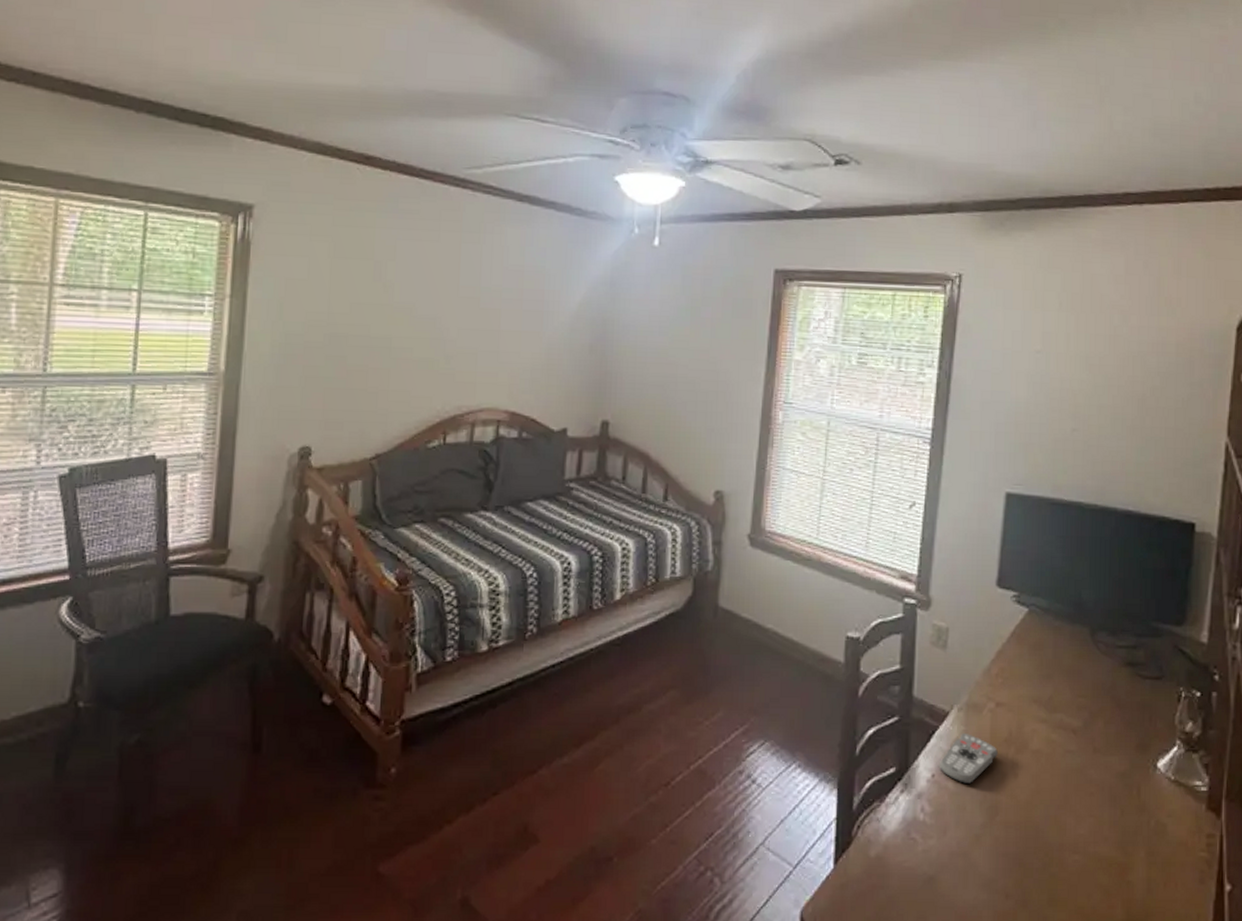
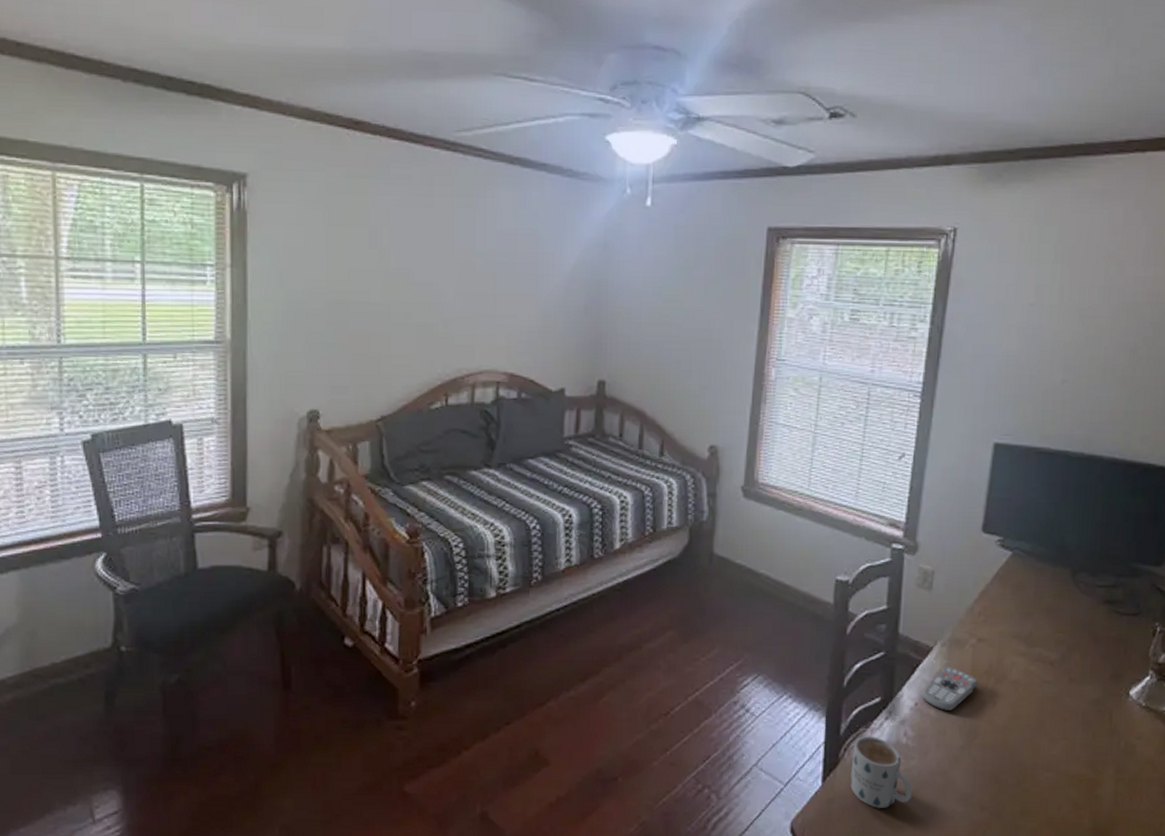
mug: none [864,811,932,895] -> present [850,736,913,808]

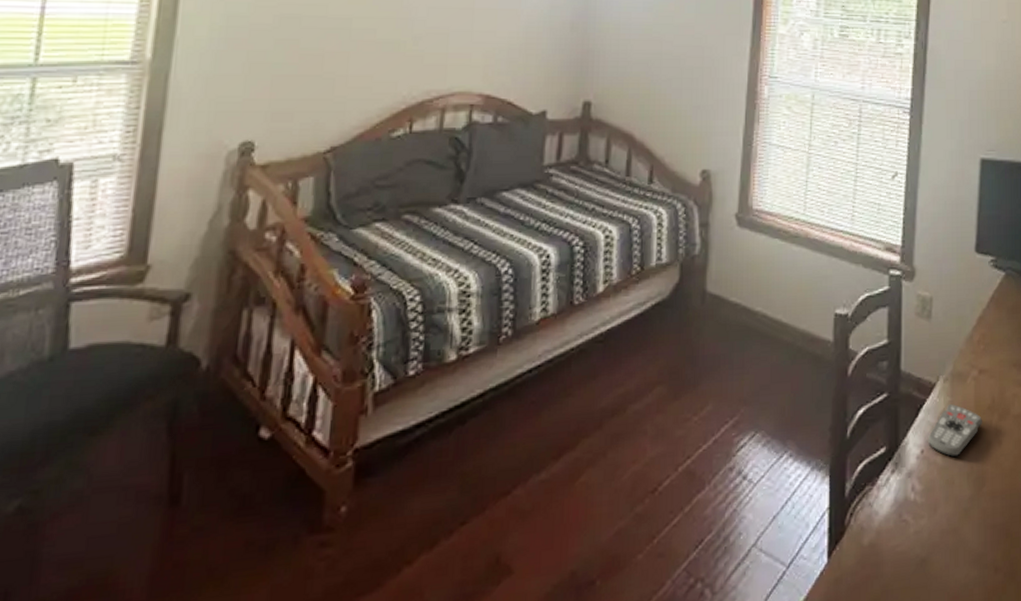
mug: present [850,736,913,808] -> none [858,494,924,584]

